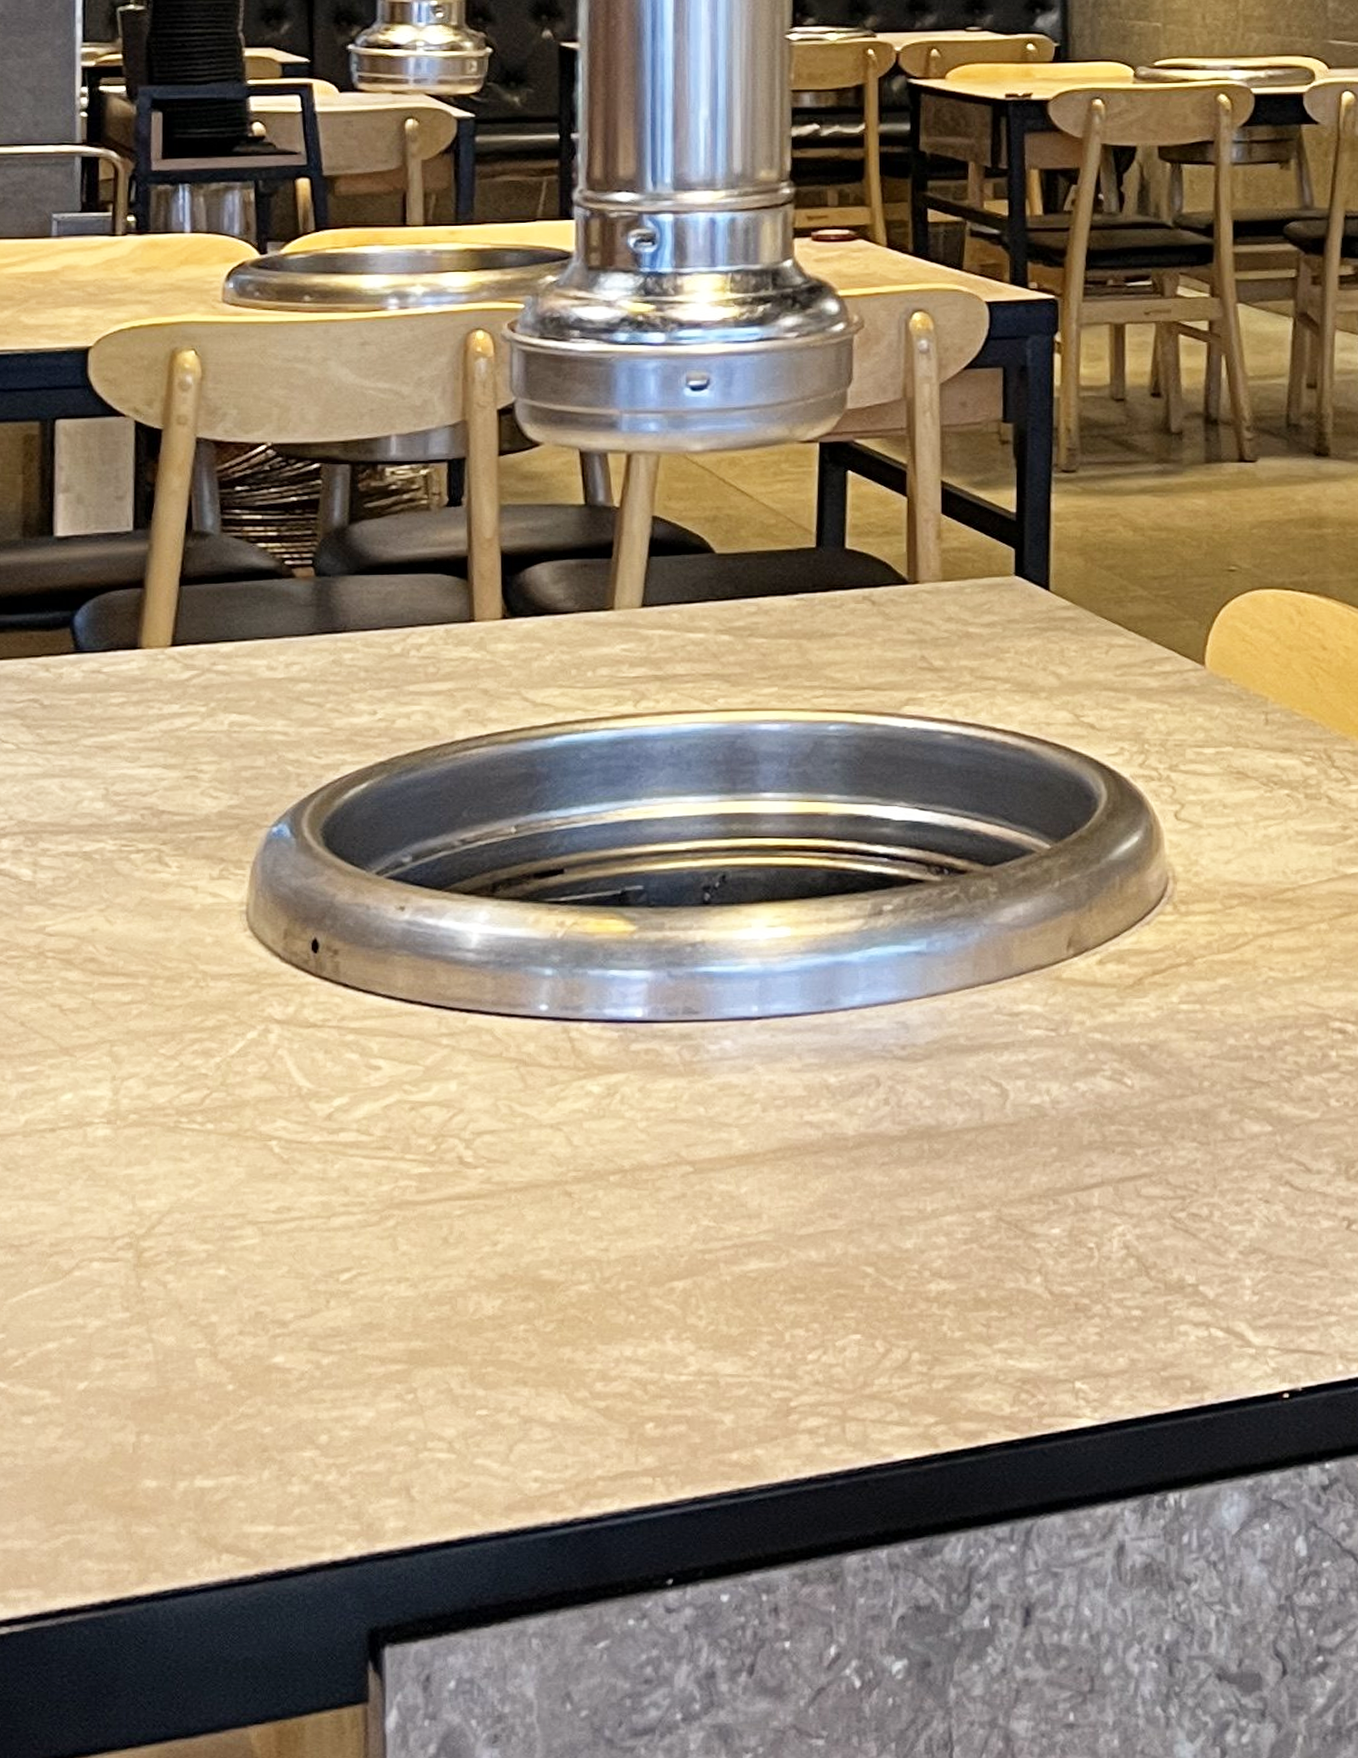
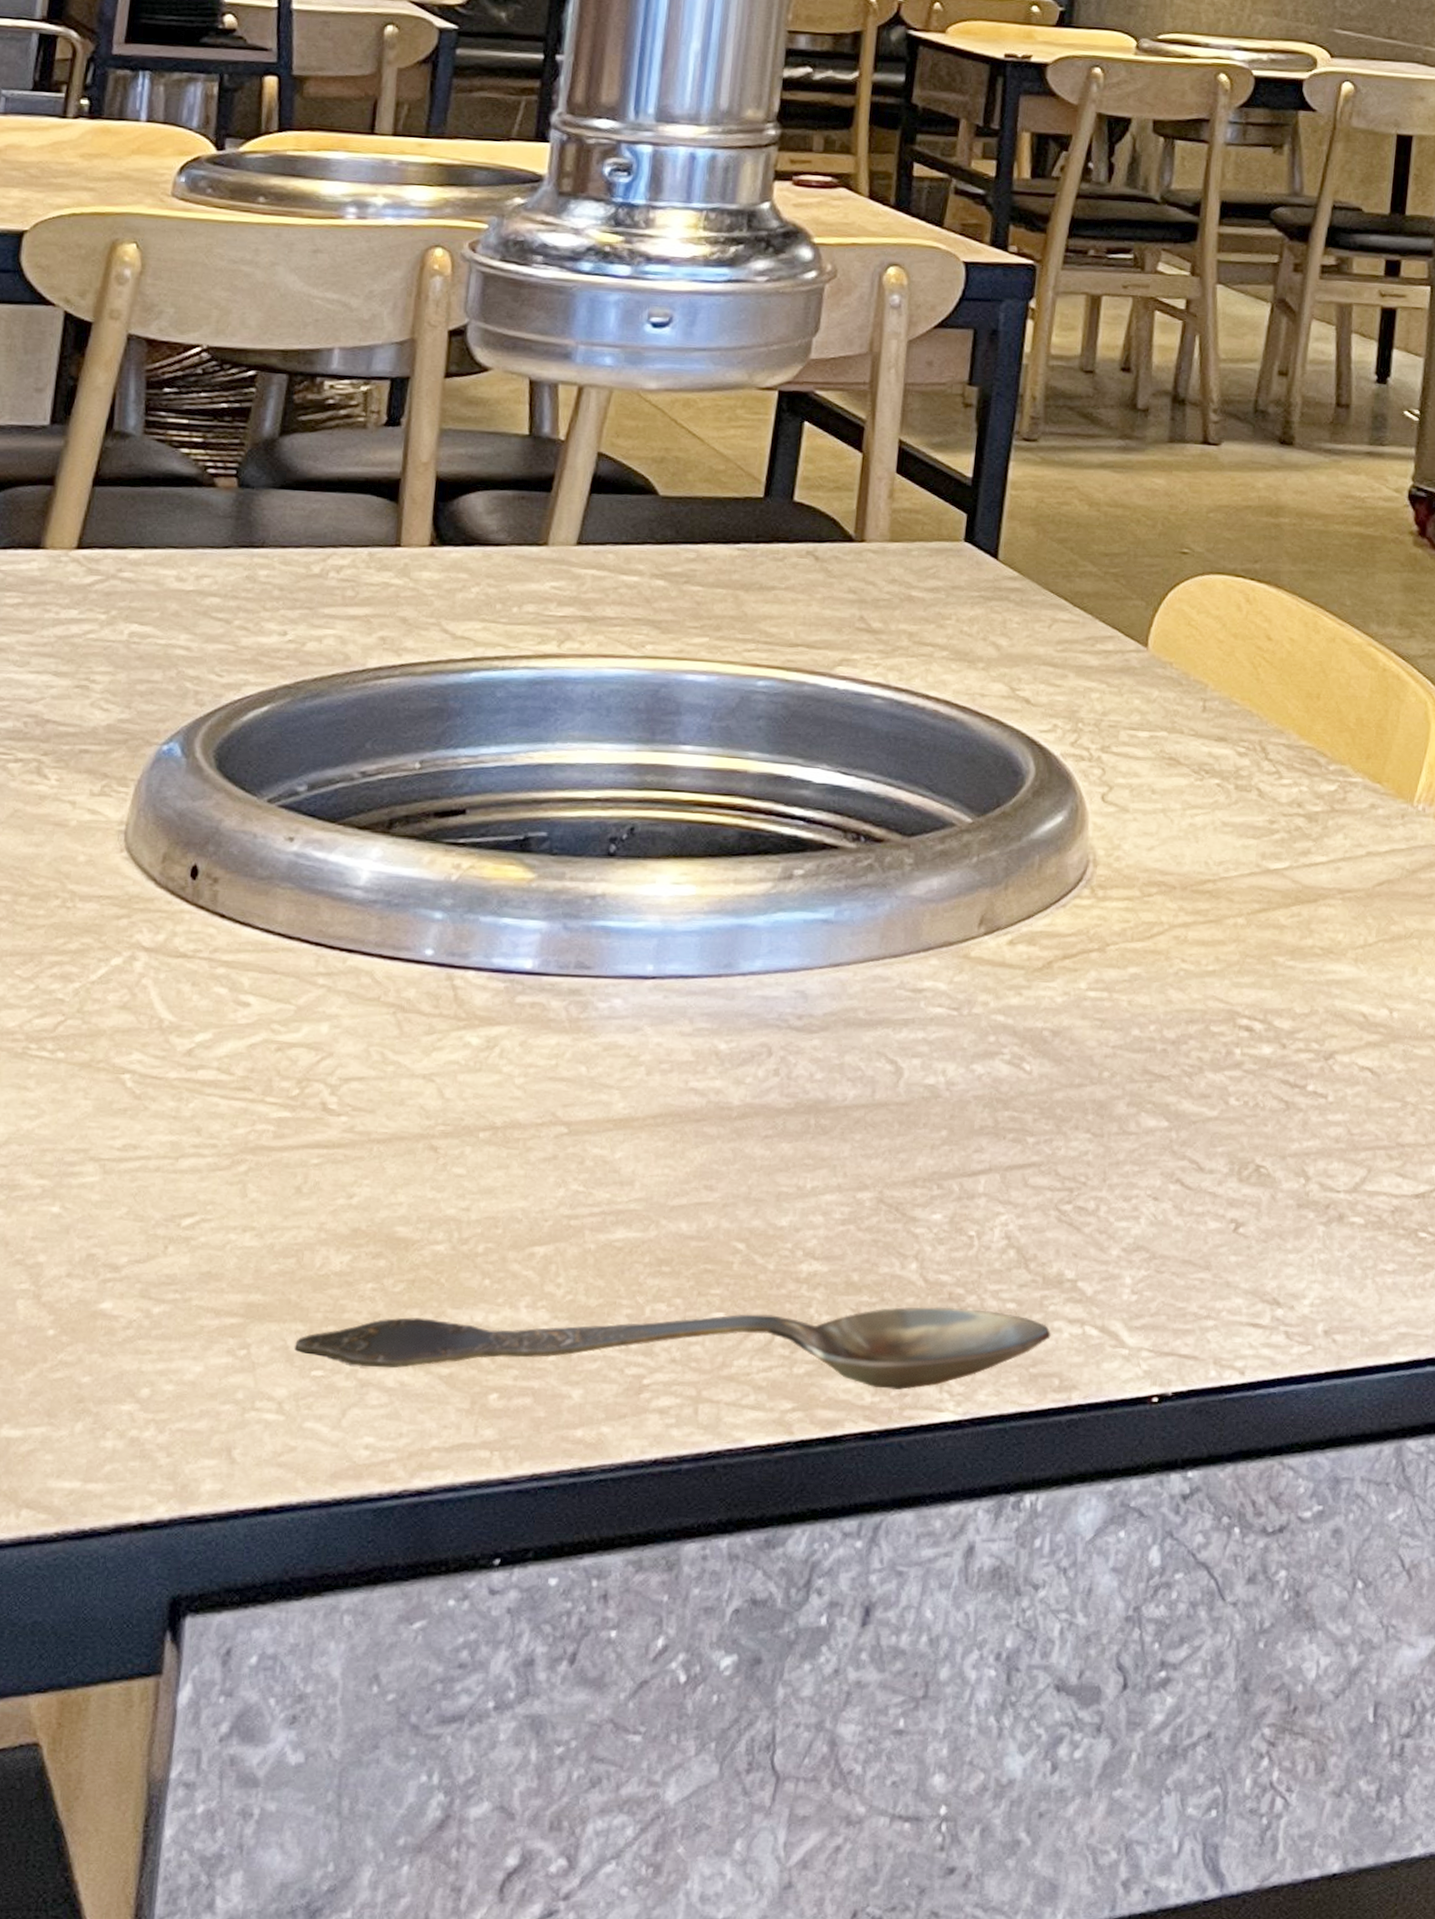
spoon: none [458,1317,1178,1405] -> present [295,1306,1051,1390]

